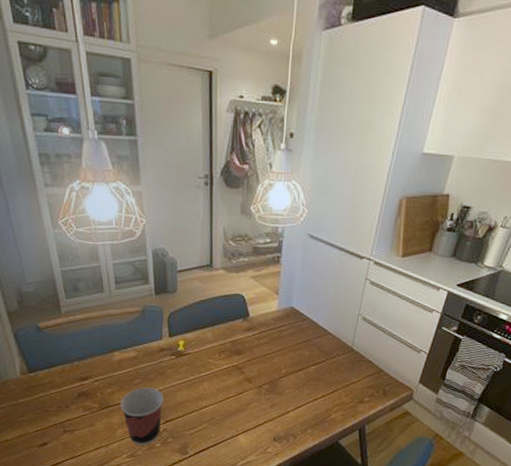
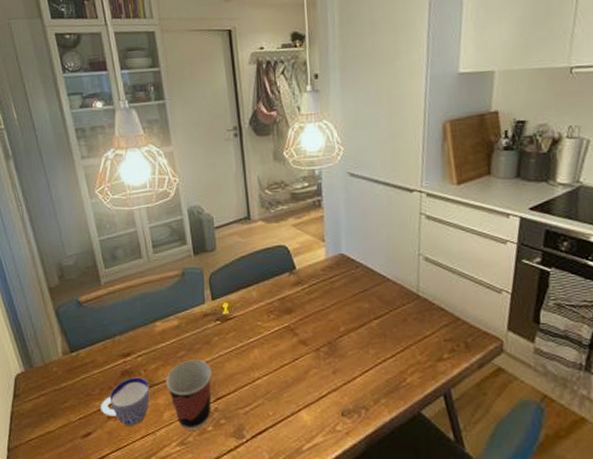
cup: none [57,398,105,439] -> present [101,377,150,426]

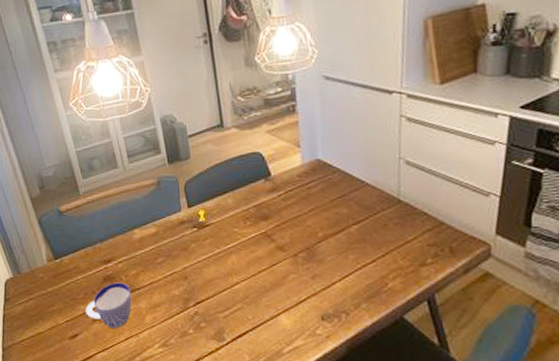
cup: present [166,359,212,430] -> none [146,265,192,333]

